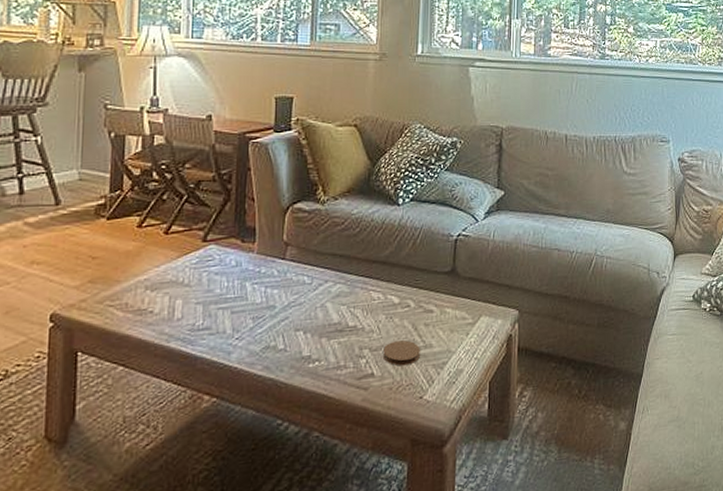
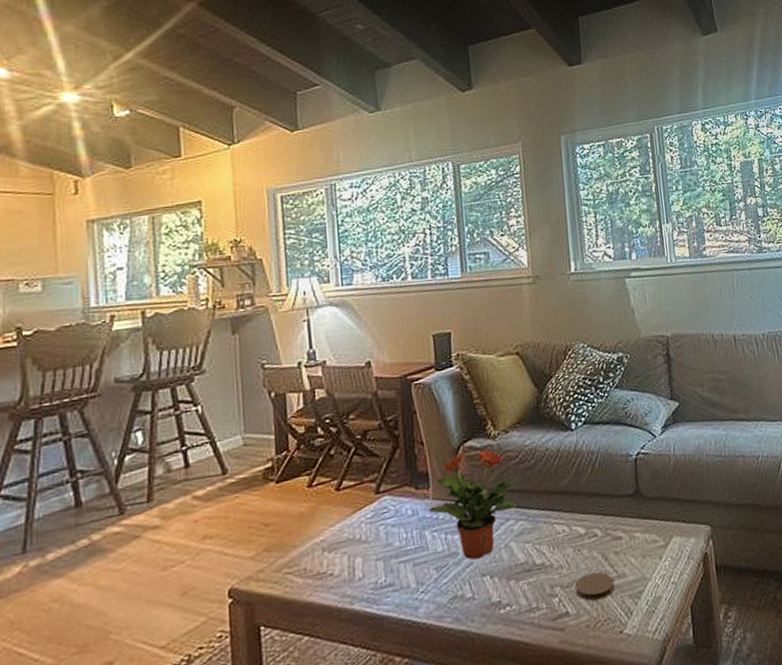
potted plant: none [251,212,341,315] -> present [428,449,518,560]

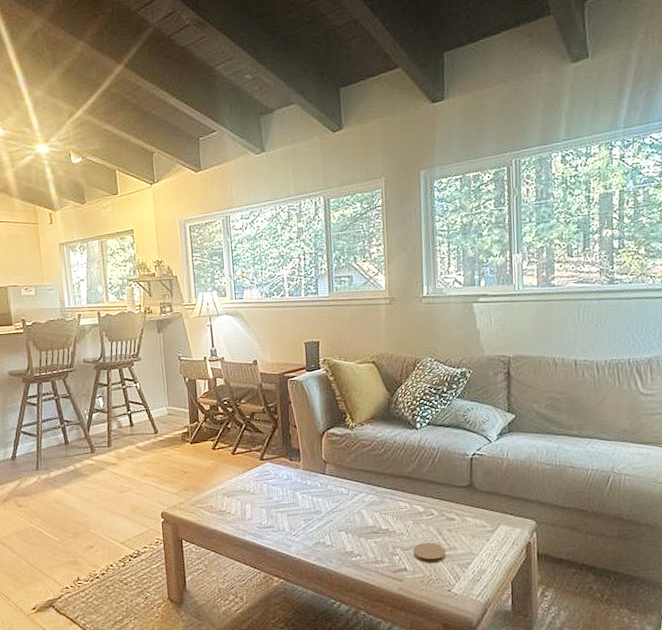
potted plant: present [428,449,518,560] -> none [299,436,370,518]

